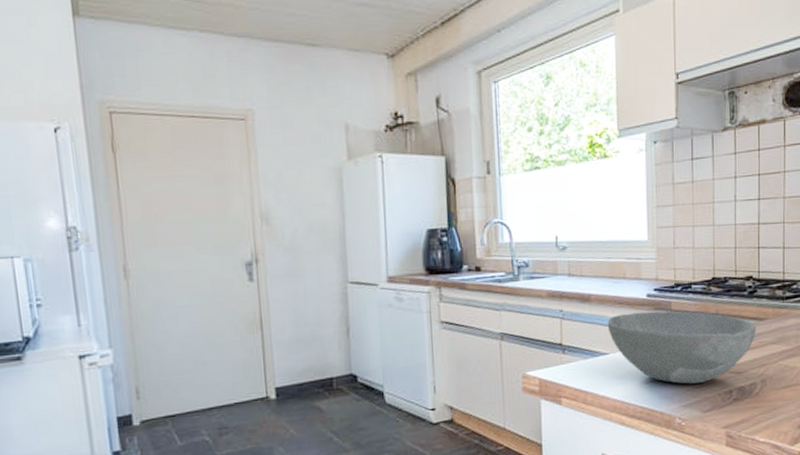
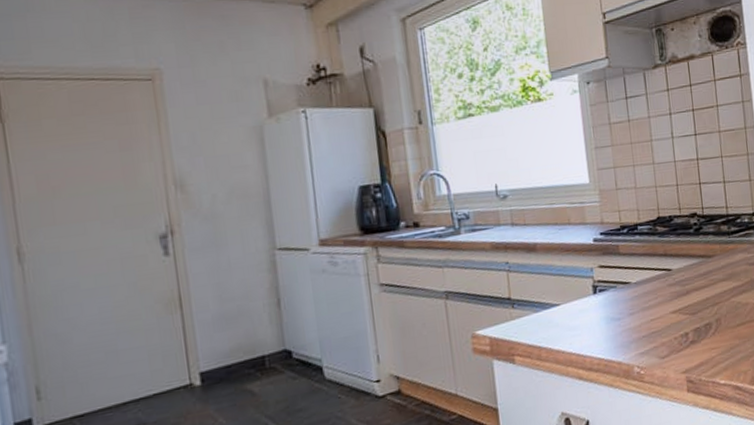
bowl: present [607,311,757,384] -> none [555,254,706,330]

